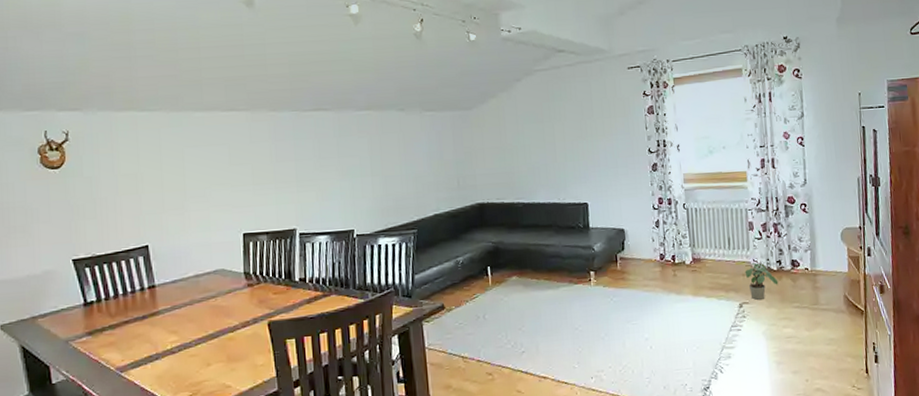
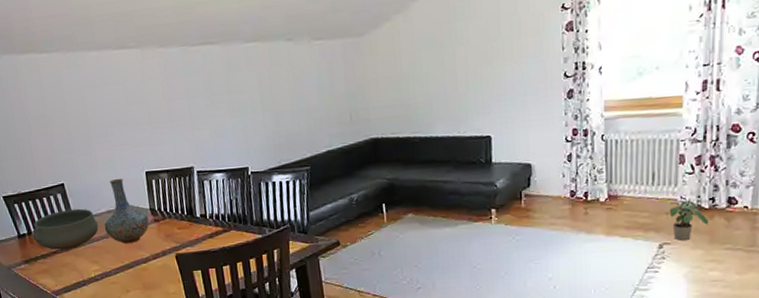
bowl: none [101,272,183,319] -> present [32,208,99,250]
vase: none [189,240,242,311] -> present [104,178,150,243]

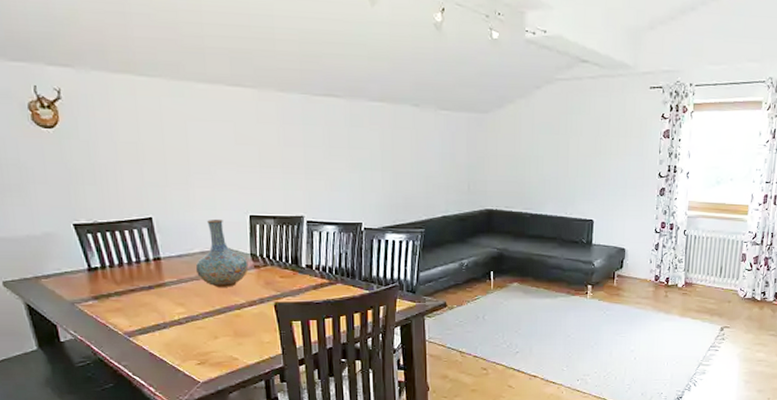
bowl: present [32,208,99,250] -> none [106,246,190,288]
potted plant: present [669,200,709,240] -> none [730,292,760,325]

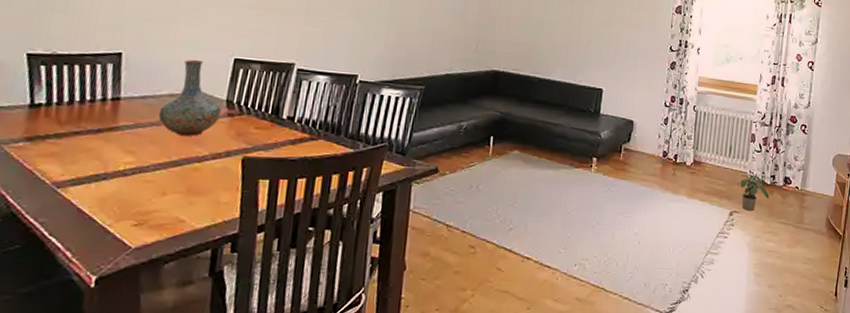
potted plant: none [730,292,760,325] -> present [740,174,770,211]

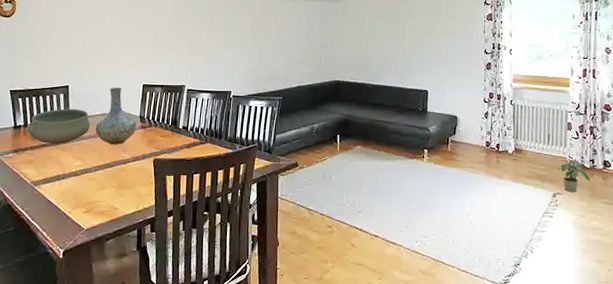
bowl: none [51,83,152,132] -> present [27,108,91,144]

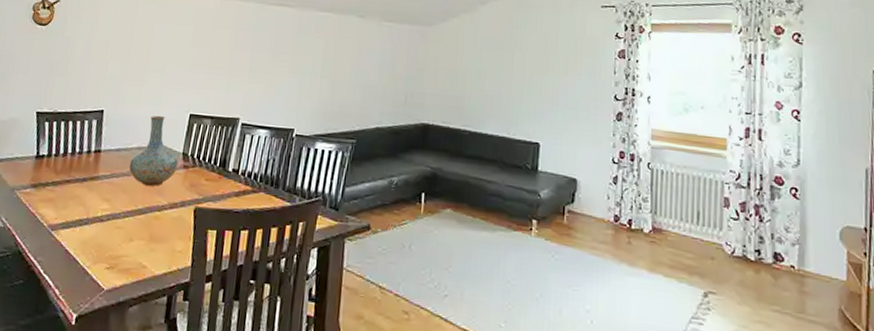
bowl: present [27,108,91,144] -> none [50,137,125,181]
potted plant: present [560,159,590,192] -> none [714,247,755,293]

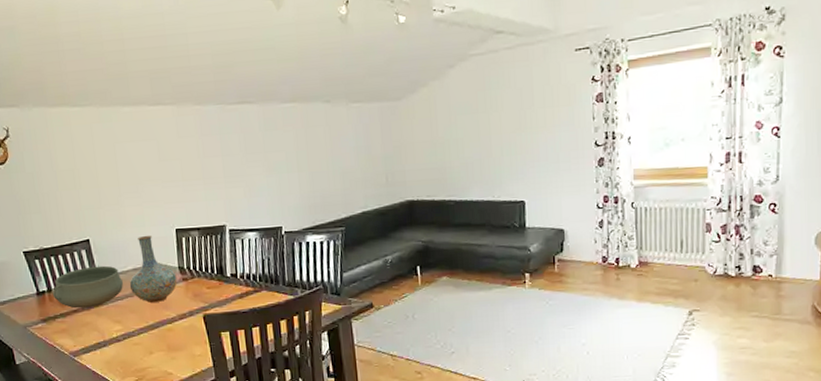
bowl: none [50,137,125,181] -> present [52,265,124,309]

